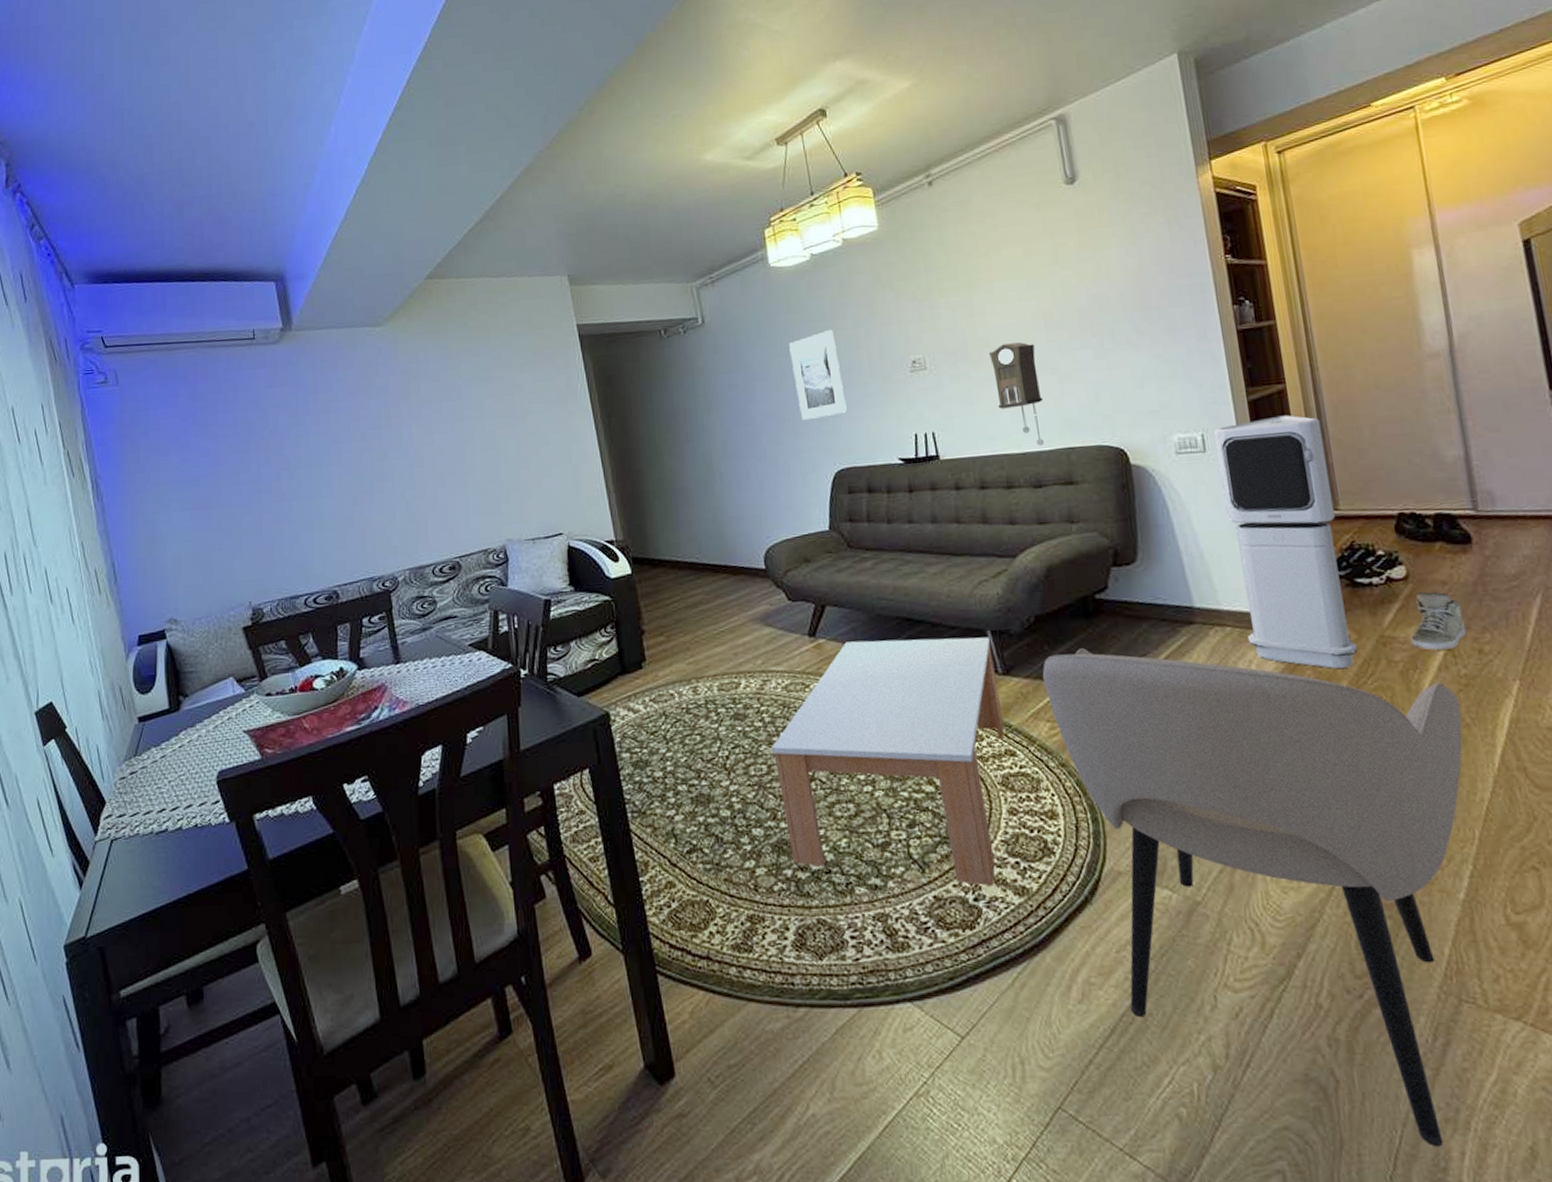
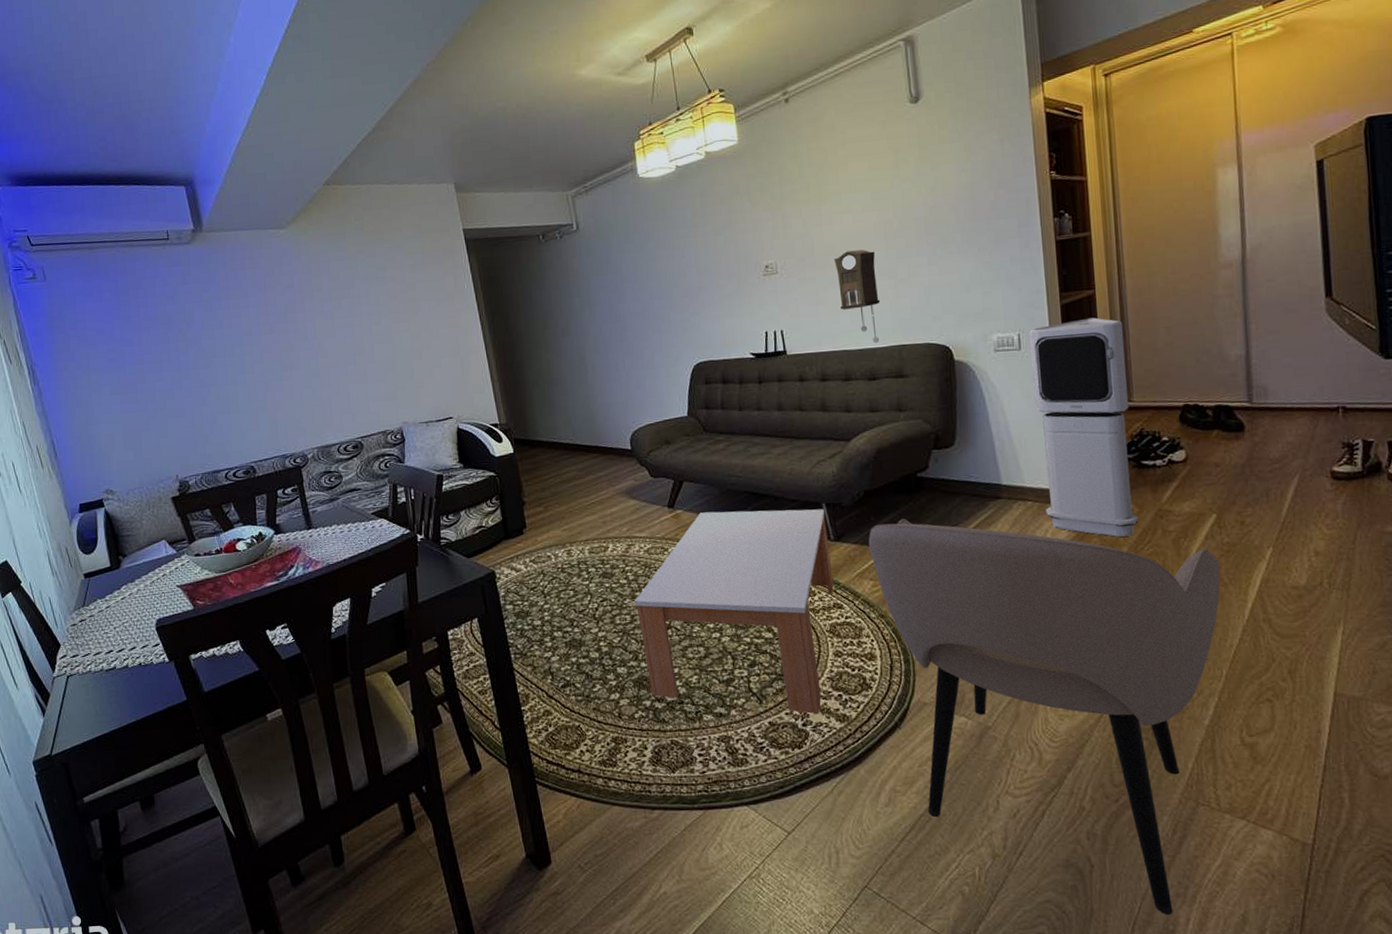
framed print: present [789,330,847,421] -> none [655,237,706,319]
sneaker: present [1410,592,1466,651] -> none [1184,472,1231,522]

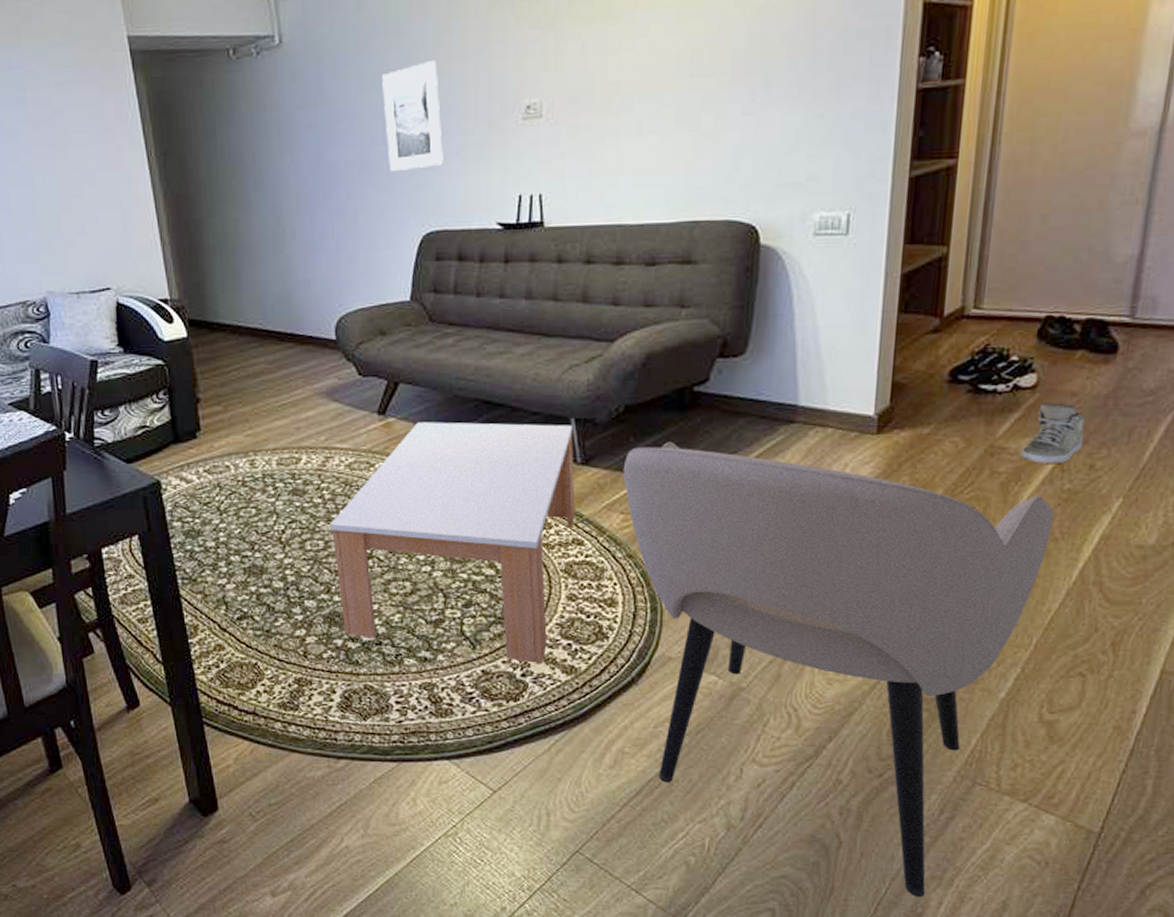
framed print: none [655,237,706,319] -> present [382,61,443,172]
pendulum clock: present [834,249,881,343] -> none [618,89,674,217]
air purifier: present [1029,317,1138,538] -> none [849,196,987,477]
sneaker: none [1184,472,1231,522] -> present [1020,403,1085,463]

